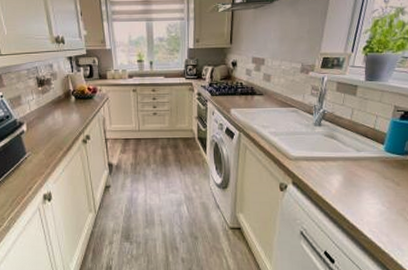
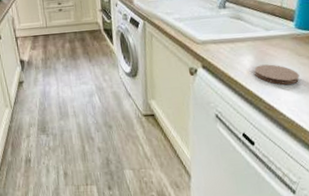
coaster: none [342,185,384,207] -> present [254,64,300,85]

